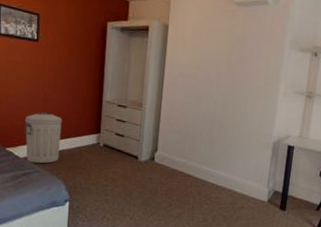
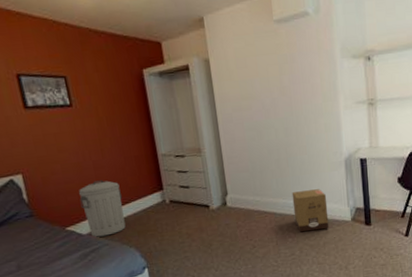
cardboard box: none [213,162,249,204] -> present [291,189,329,233]

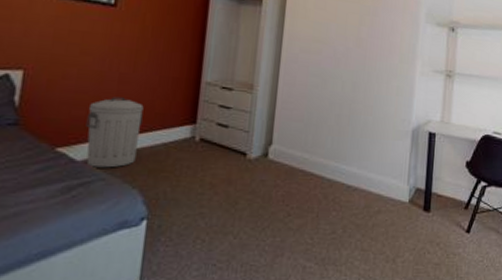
cardboard box: present [291,189,329,233] -> none [343,156,386,208]

